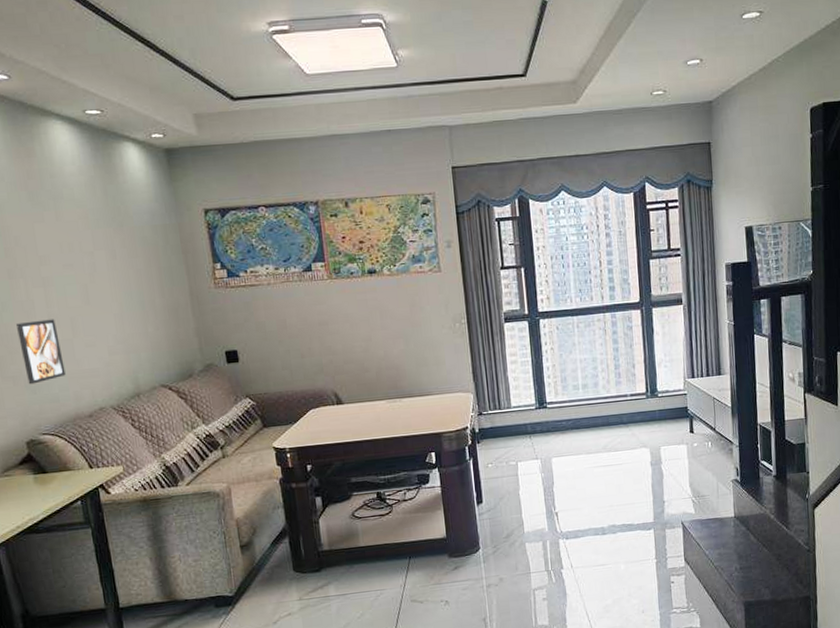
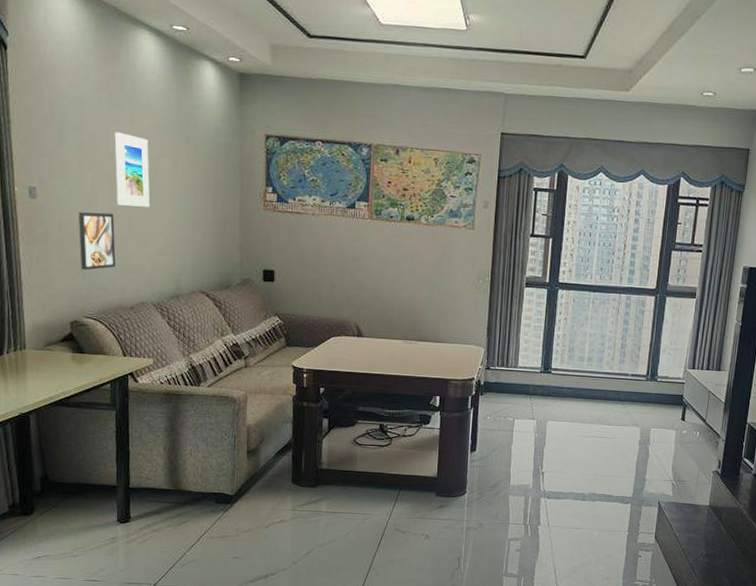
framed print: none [41,232,93,309] -> present [114,132,151,207]

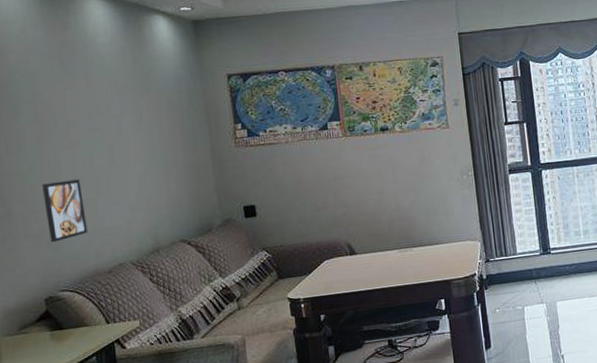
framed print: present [114,132,151,207] -> none [71,97,118,170]

